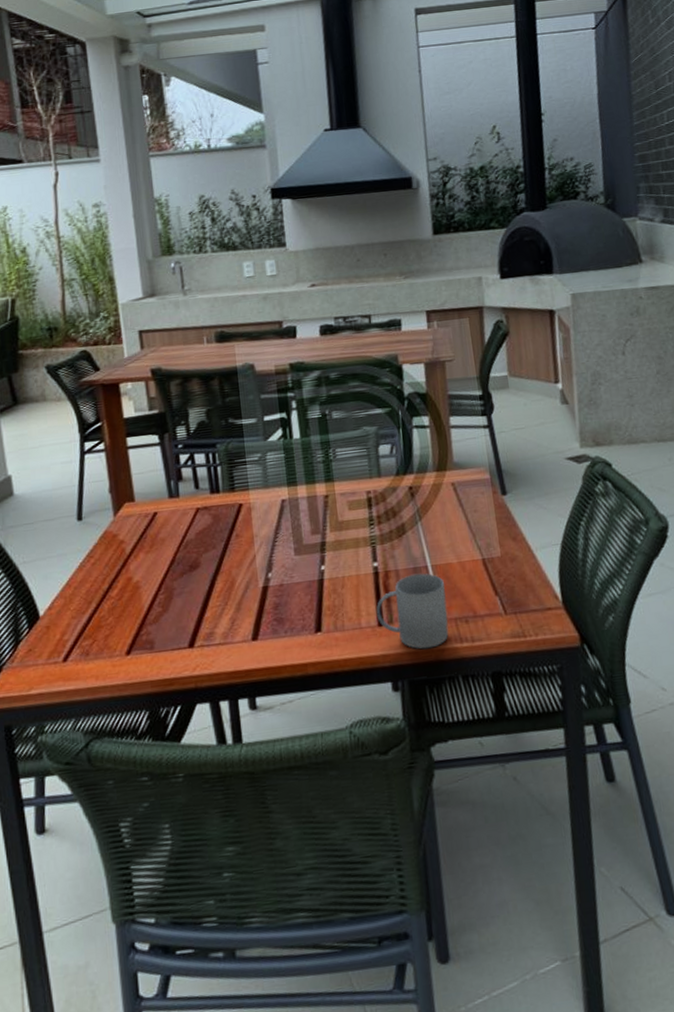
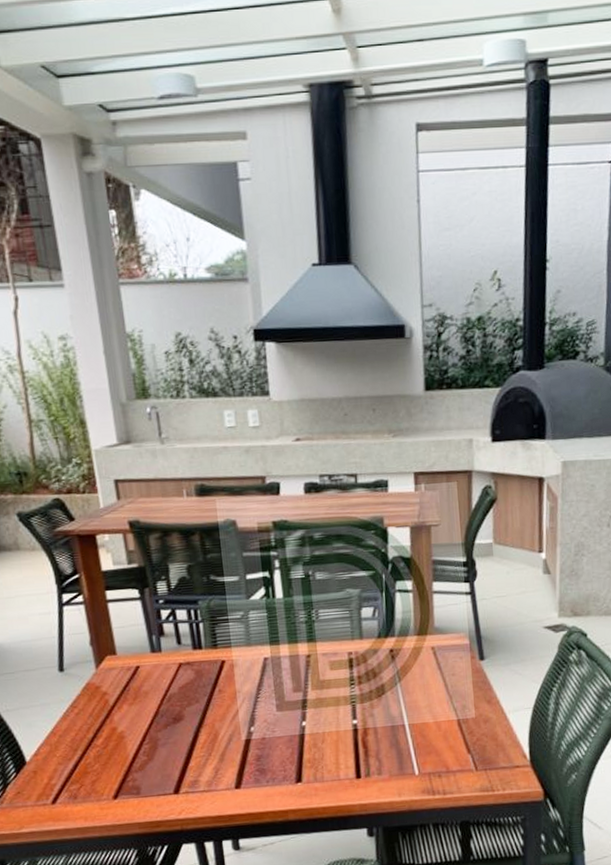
mug: present [376,573,449,649] -> none [354,731,422,800]

